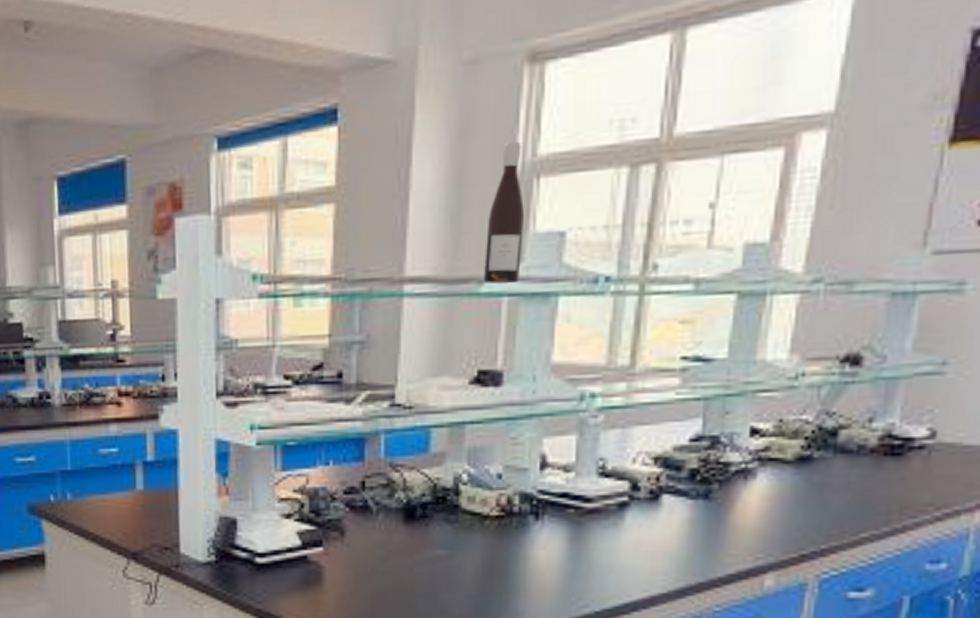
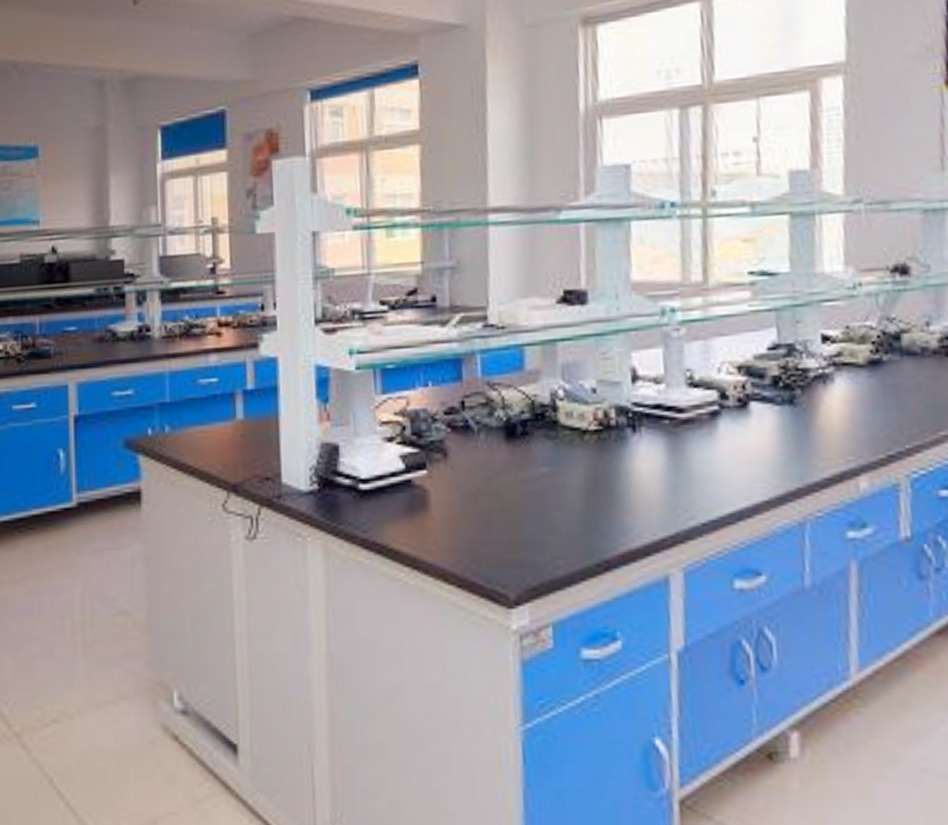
bottle: present [482,141,525,284] -> none [559,89,594,212]

